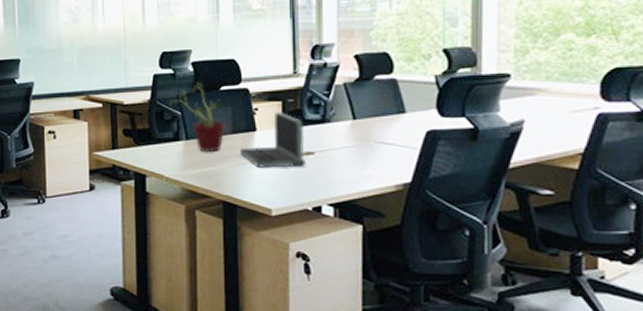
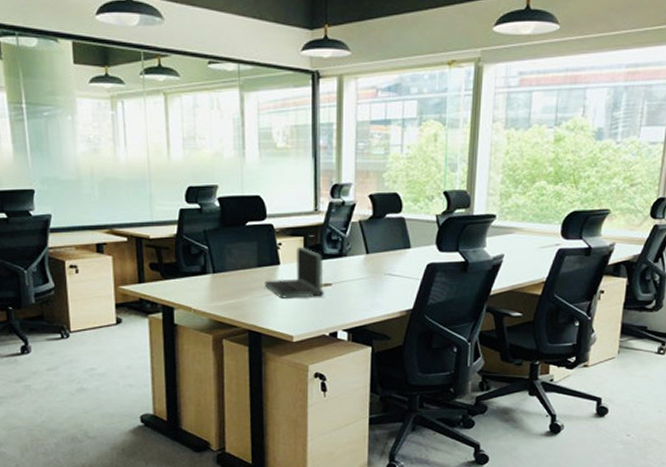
potted plant: present [168,81,226,153] -> none [195,217,252,286]

